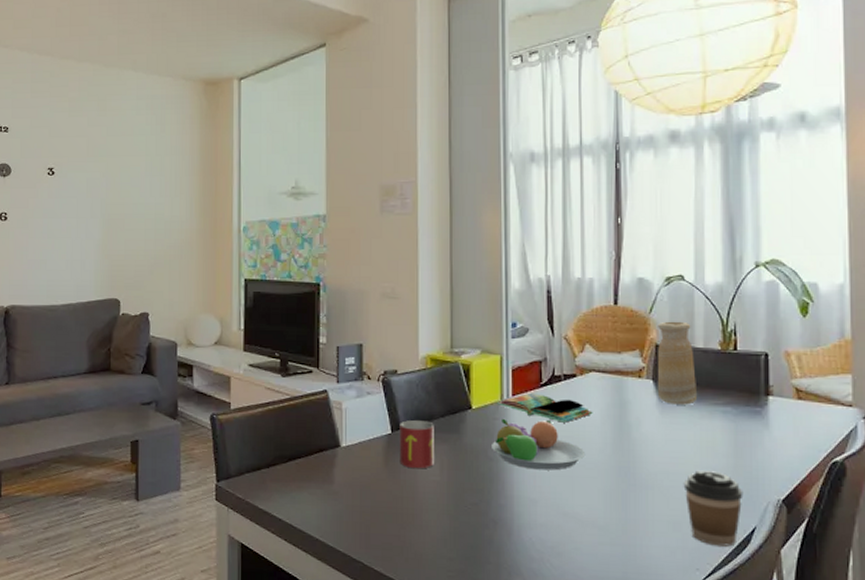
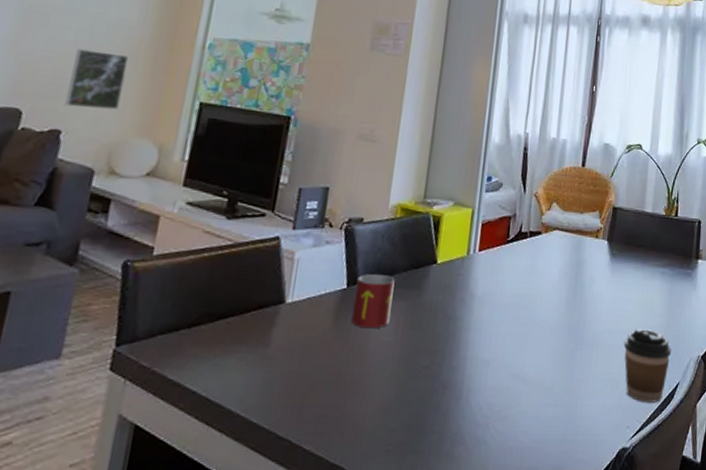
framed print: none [147,245,185,293] -> present [65,49,129,110]
fruit bowl: present [492,419,586,471] -> none [451,275,542,330]
book: present [497,393,593,423] -> none [463,249,553,280]
vase: present [657,321,698,405] -> none [610,185,644,266]

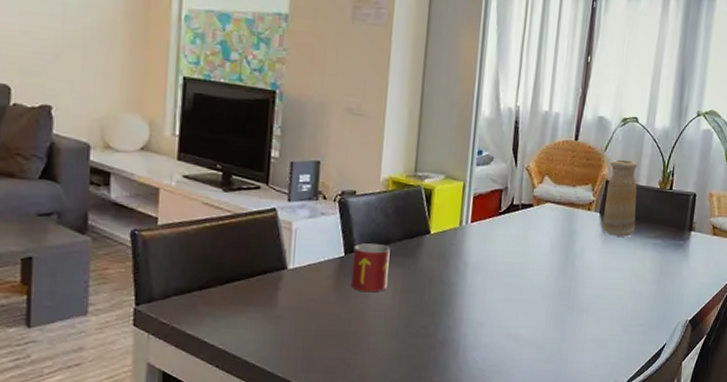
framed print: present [65,49,129,110] -> none [51,22,106,85]
vase: none [610,185,644,266] -> present [602,159,638,237]
coffee cup: present [623,329,672,403] -> none [613,295,661,361]

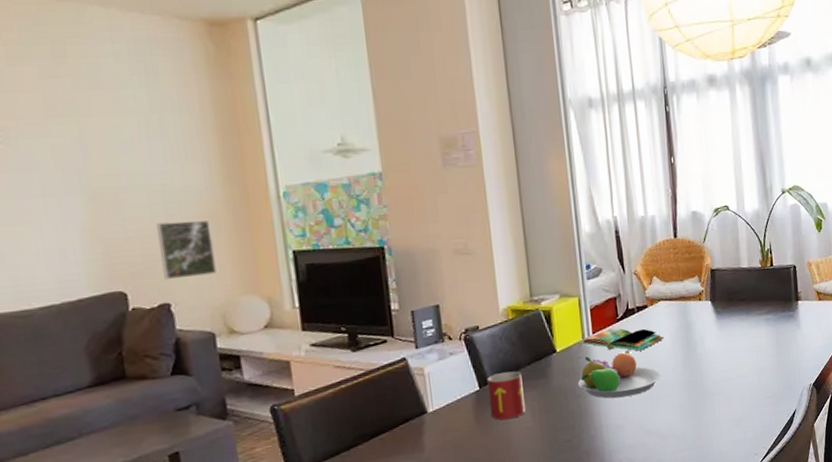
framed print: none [51,22,106,85] -> present [157,219,217,280]
fruit bowl: none [446,245,533,295] -> present [578,351,661,399]
book: none [456,220,544,250] -> present [580,328,664,351]
vase: present [602,159,638,237] -> none [711,246,747,320]

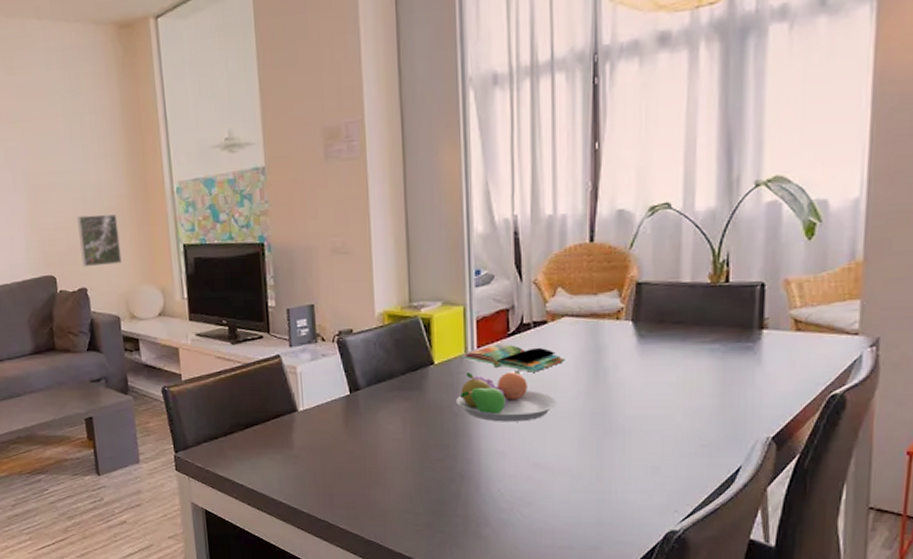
mug: present [487,371,525,420] -> none [358,380,396,429]

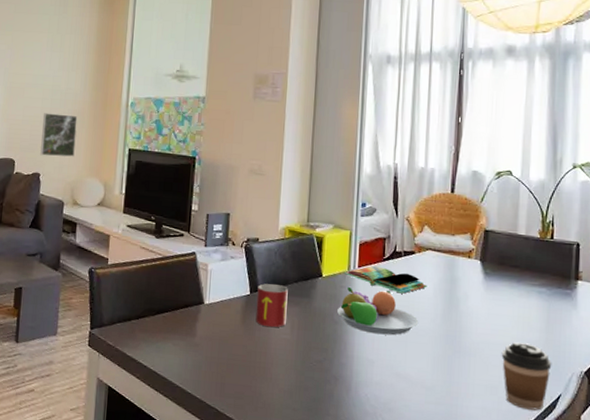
mug: none [358,380,396,429] -> present [255,283,288,328]
coffee cup: none [663,412,729,487] -> present [501,342,552,411]

